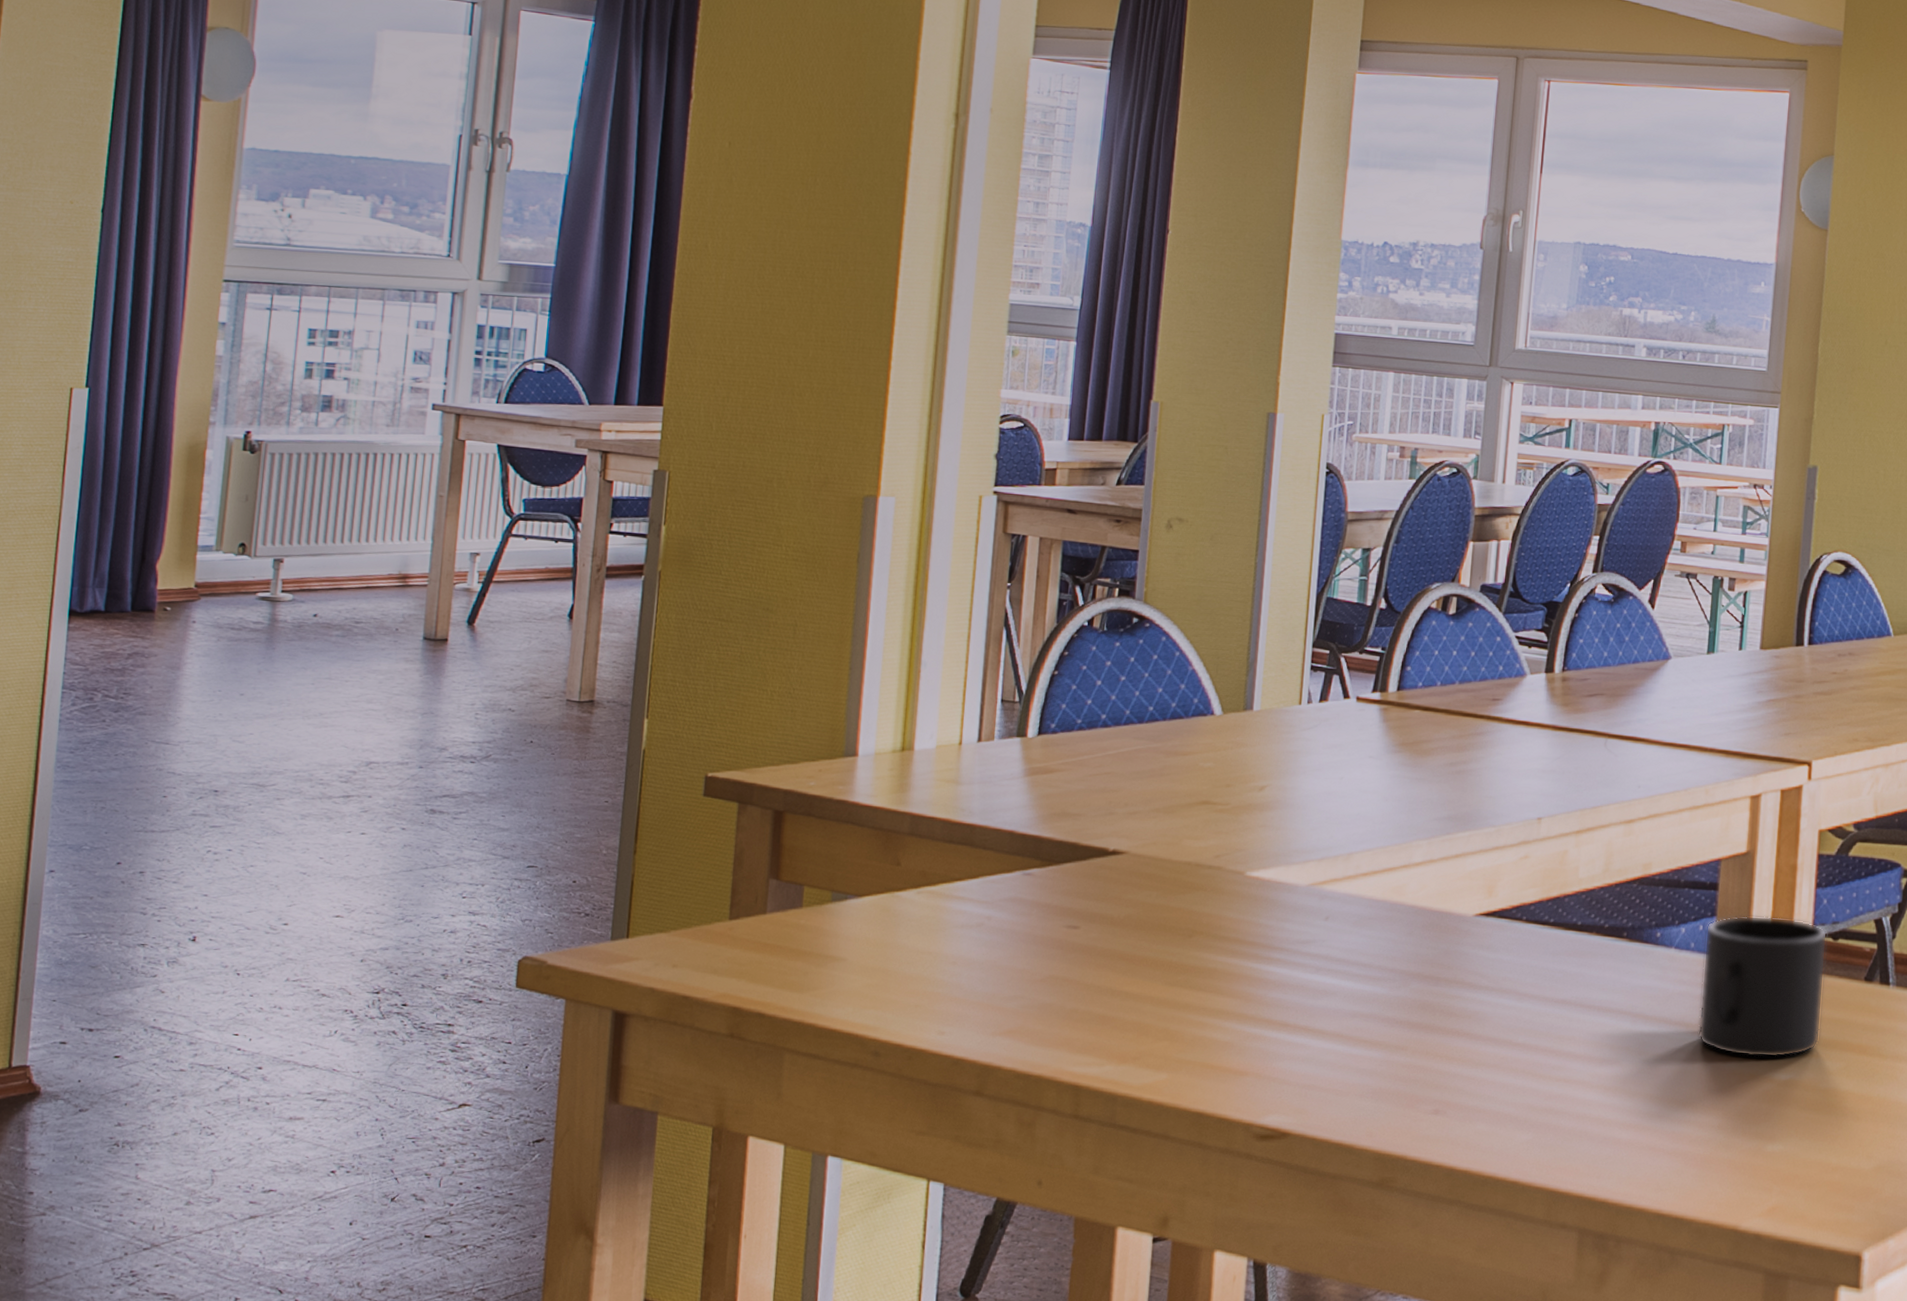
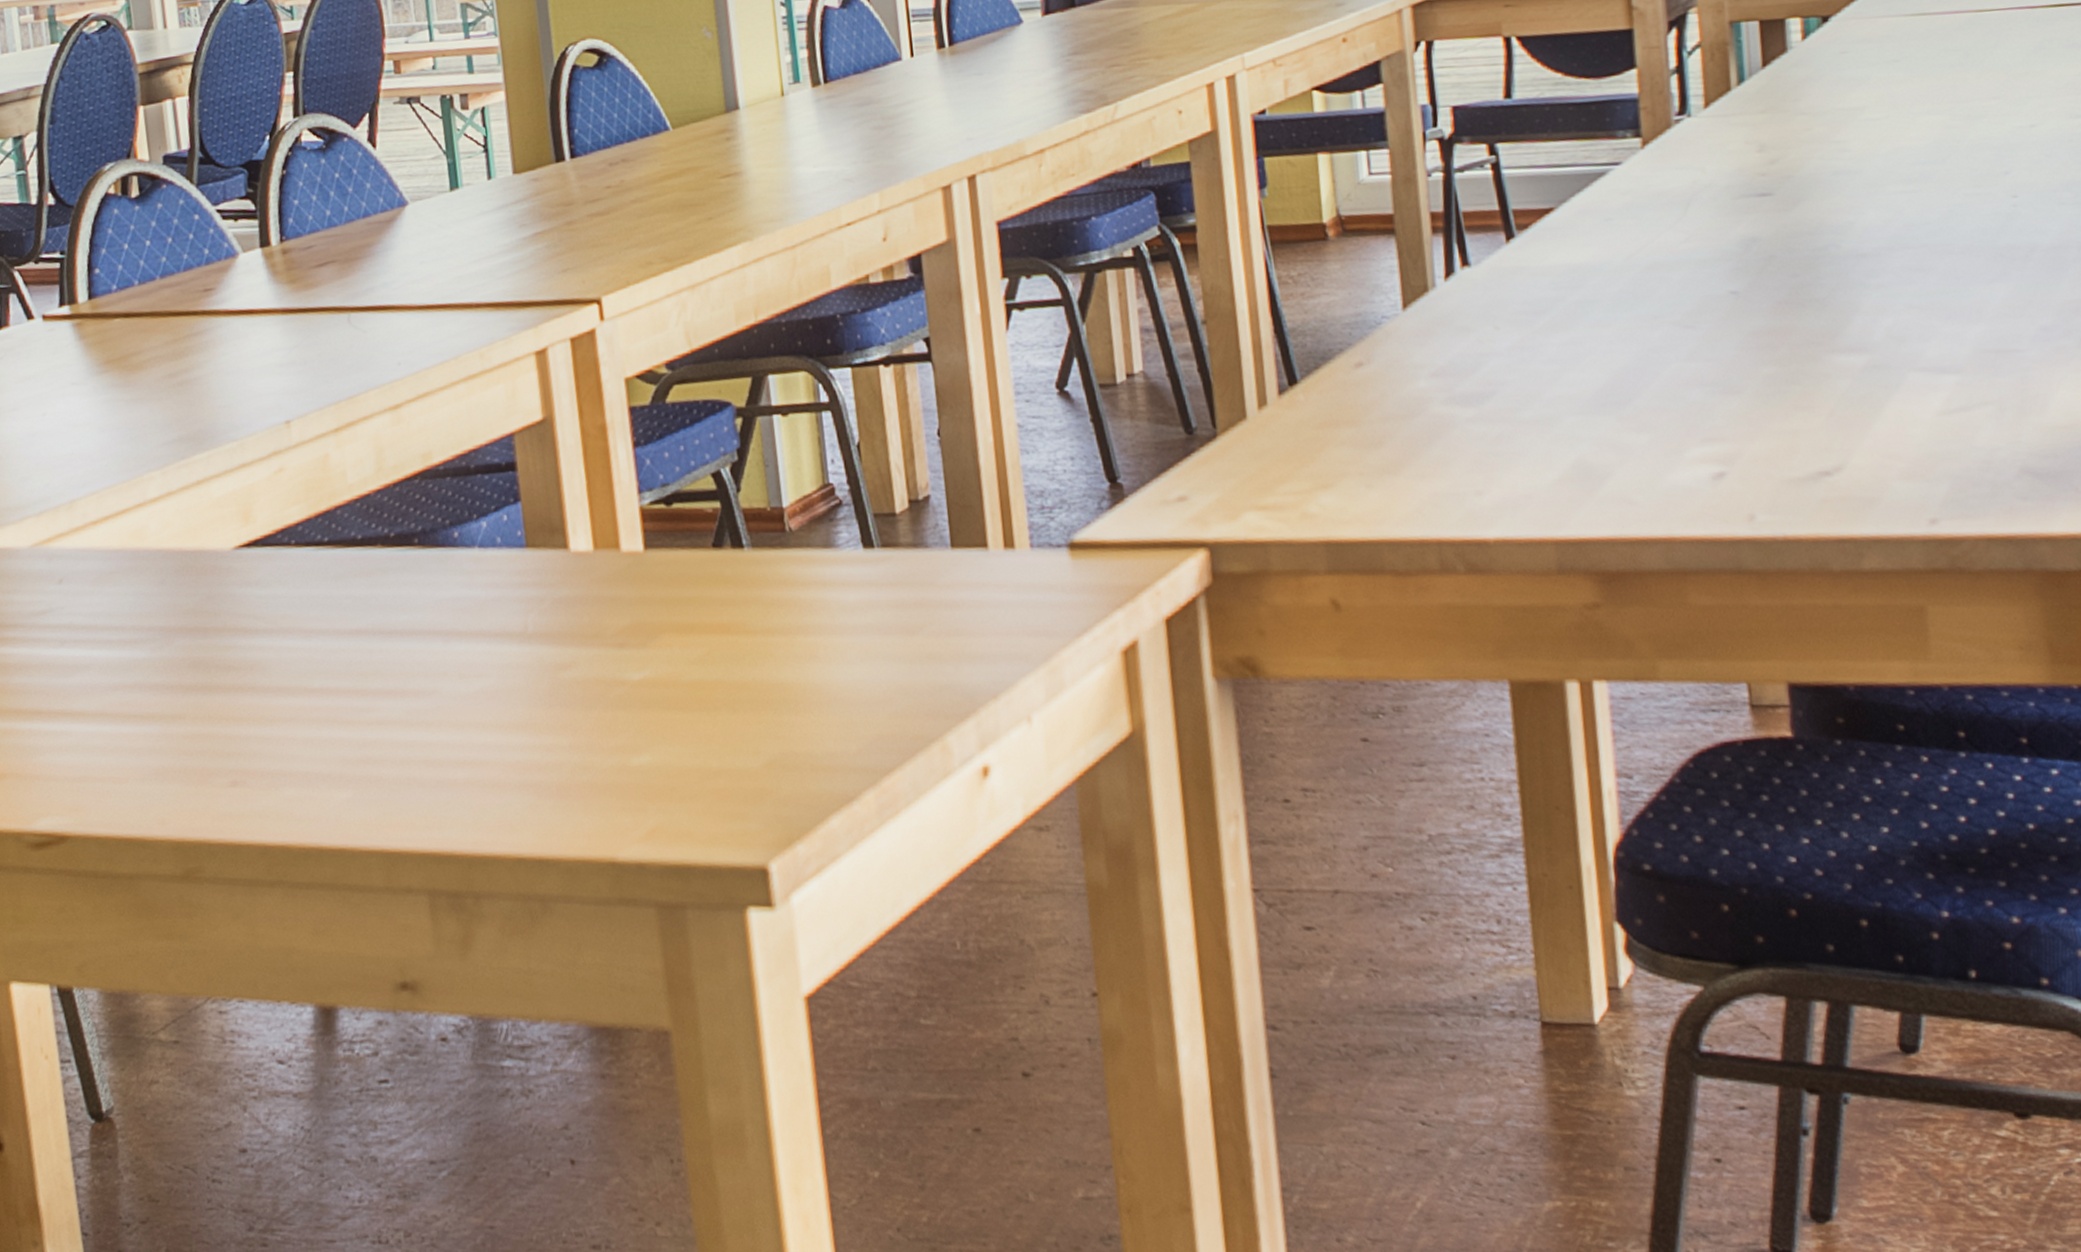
mug: present [1698,915,1828,1058] -> none [511,488,672,661]

